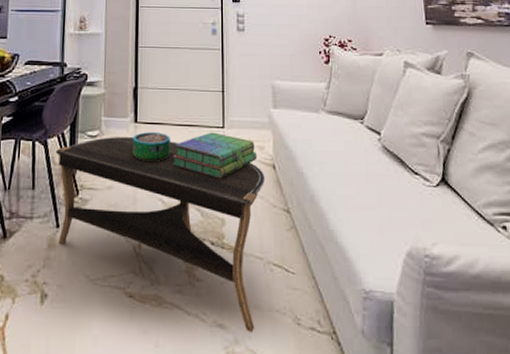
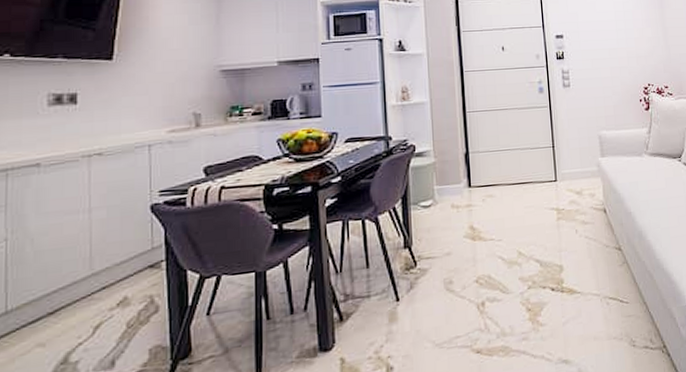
coffee table: present [55,137,266,334] -> none [388,200,598,363]
decorative bowl: present [132,132,170,161] -> none [468,193,506,224]
stack of books: present [173,132,258,179] -> none [509,186,589,230]

